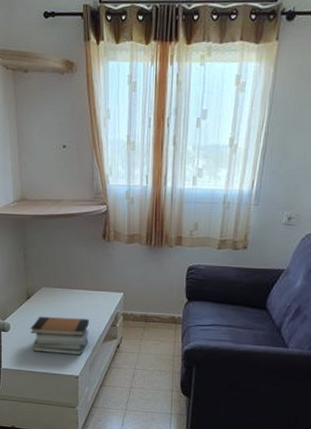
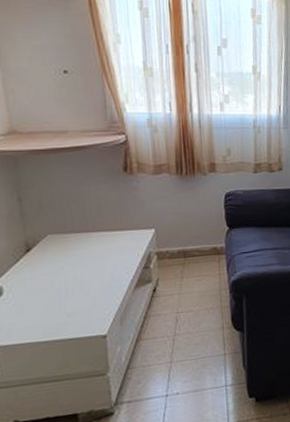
book stack: present [30,316,89,356] -> none [33,263,116,317]

